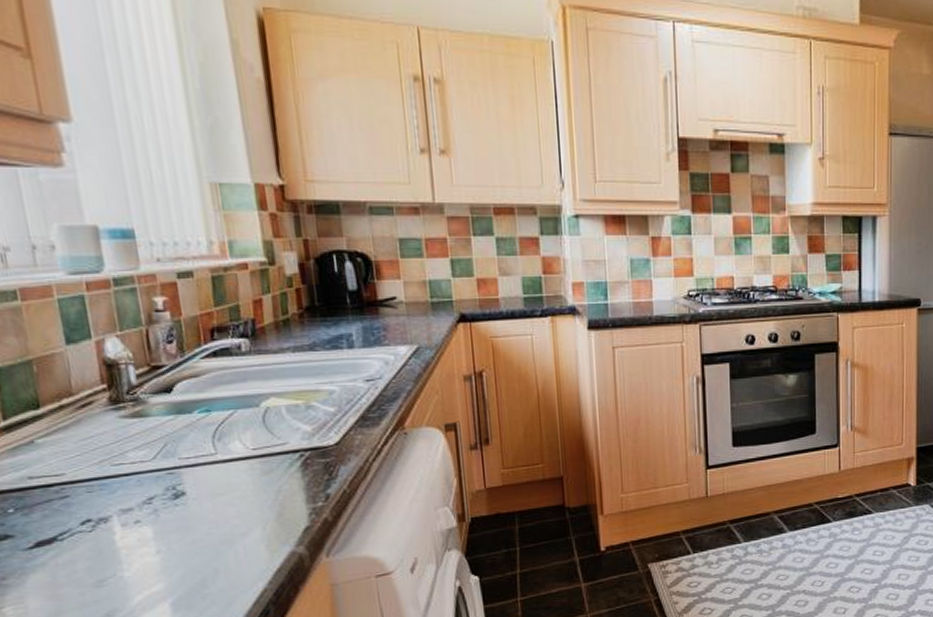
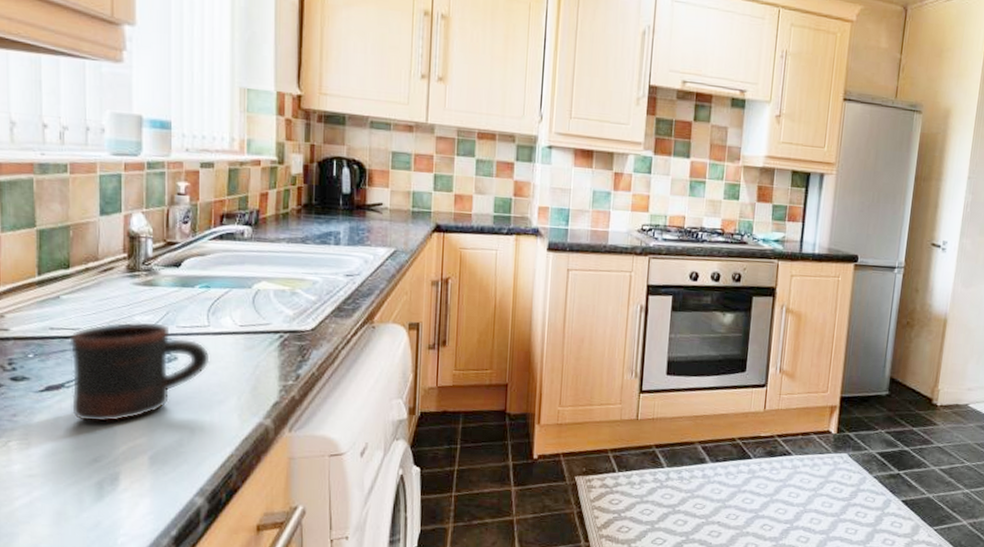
mug: none [54,456,224,575] -> present [69,321,210,423]

